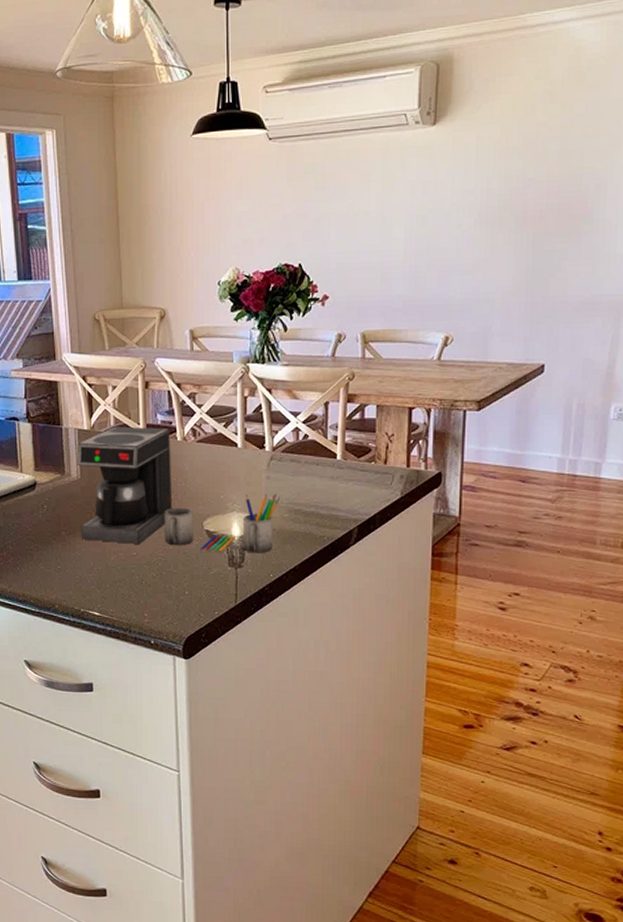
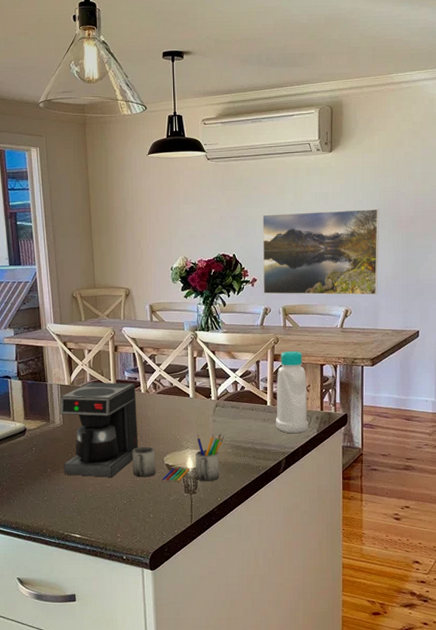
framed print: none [336,201,498,317] -> present [262,209,380,295]
bottle: none [346,390,390,495] -> present [275,351,308,433]

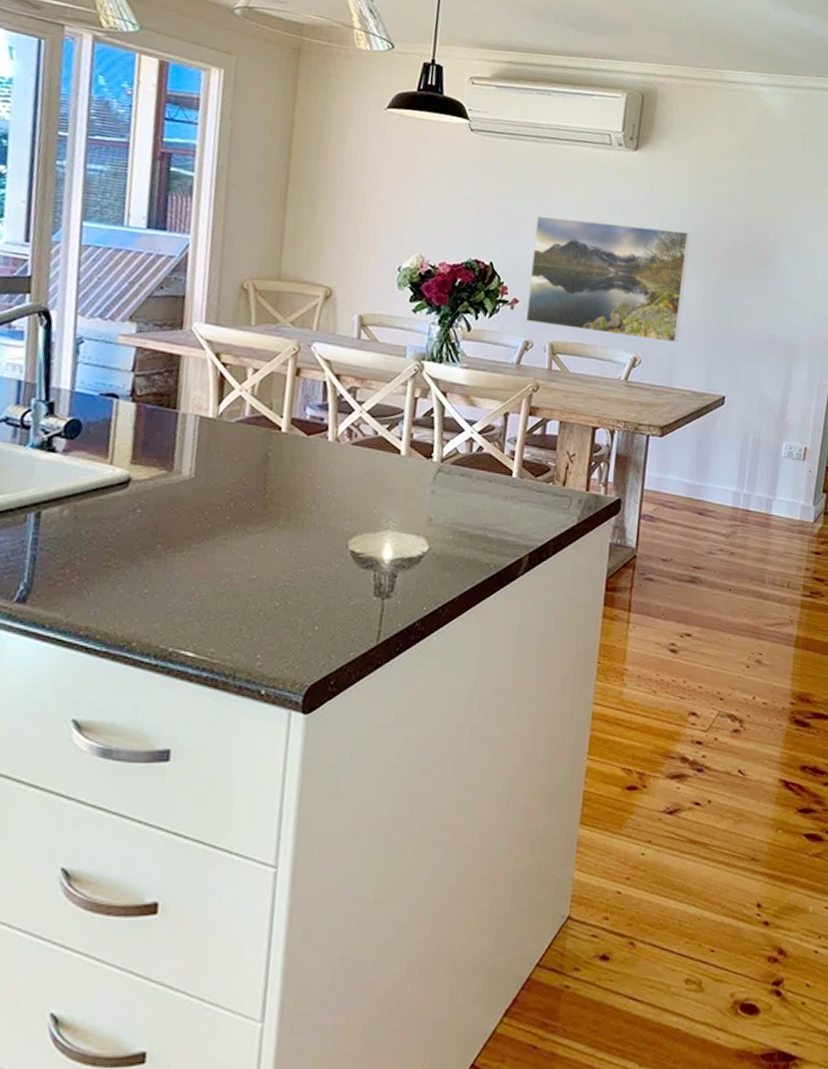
coffee maker: present [60,382,225,482] -> none [183,417,445,582]
bottle: present [275,351,308,433] -> none [520,404,572,520]

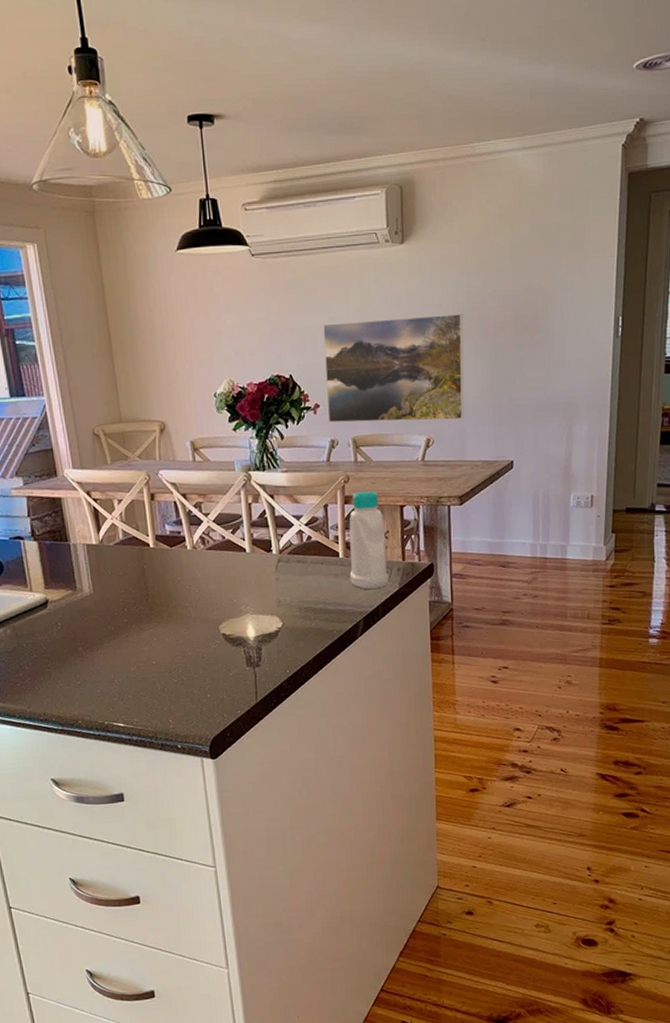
bottle: none [520,404,572,520] -> present [349,491,389,589]

